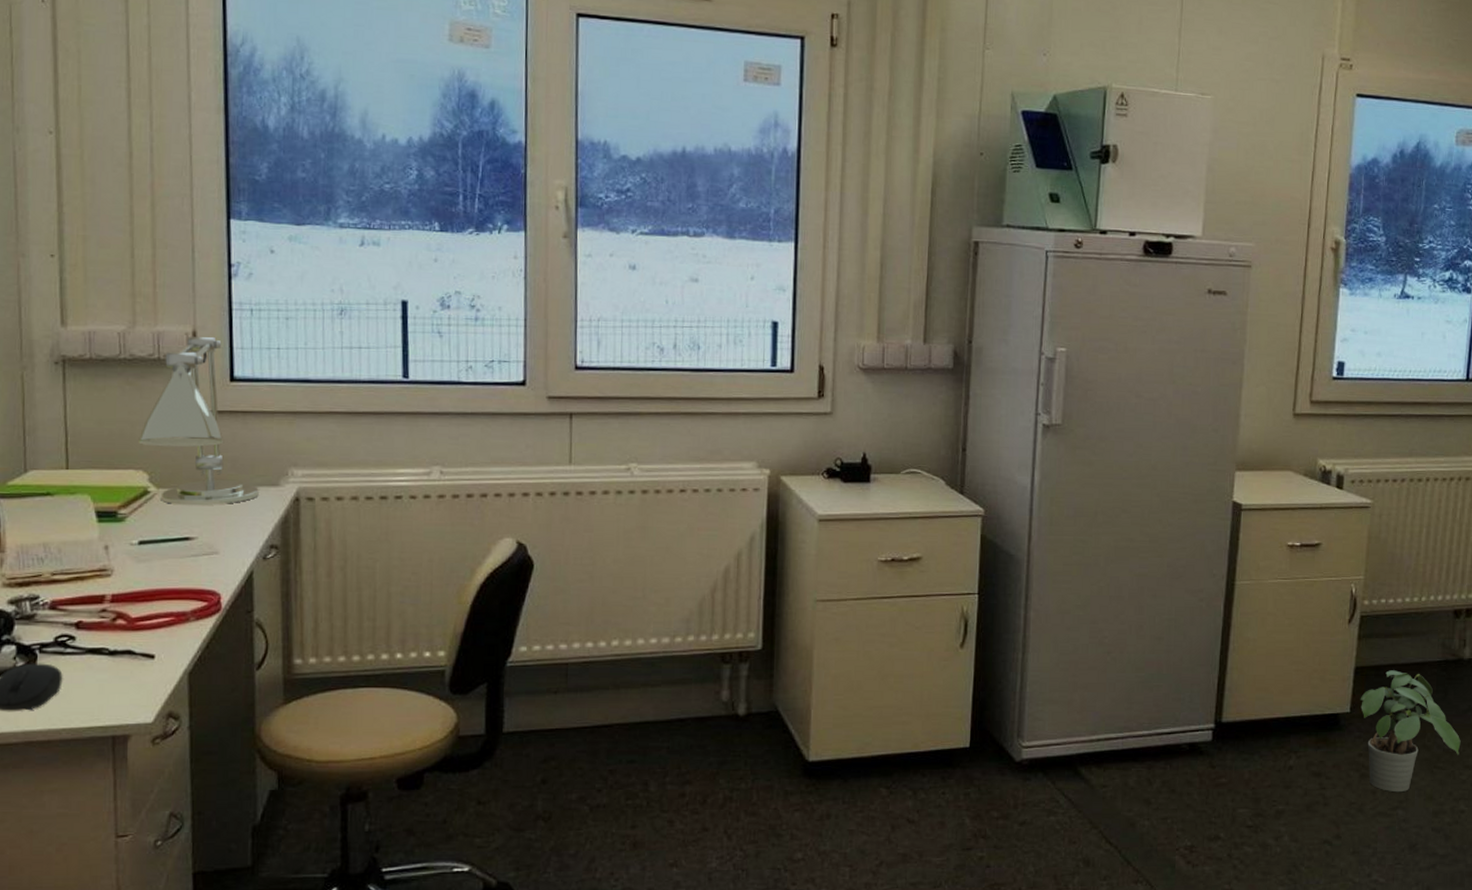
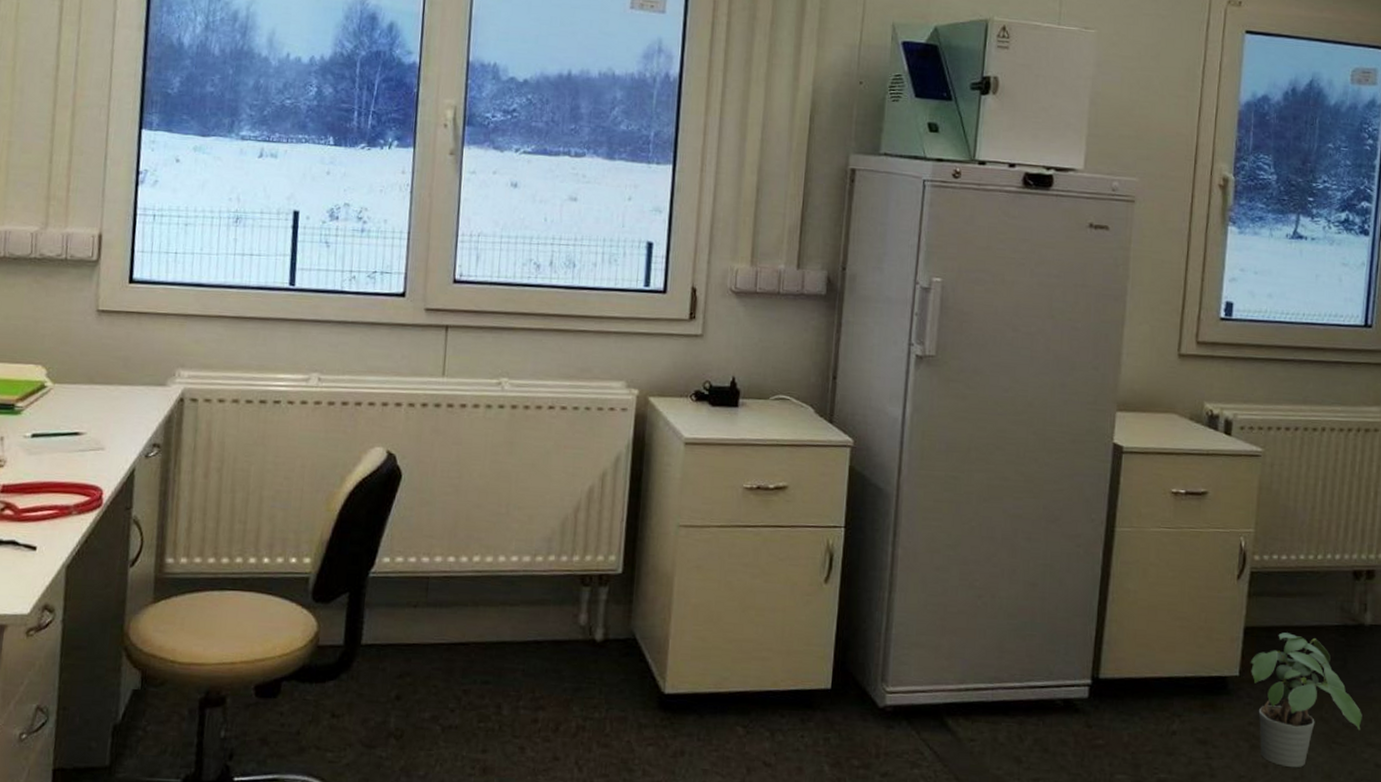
desk lamp: present [138,336,259,506] -> none [40,239,147,403]

